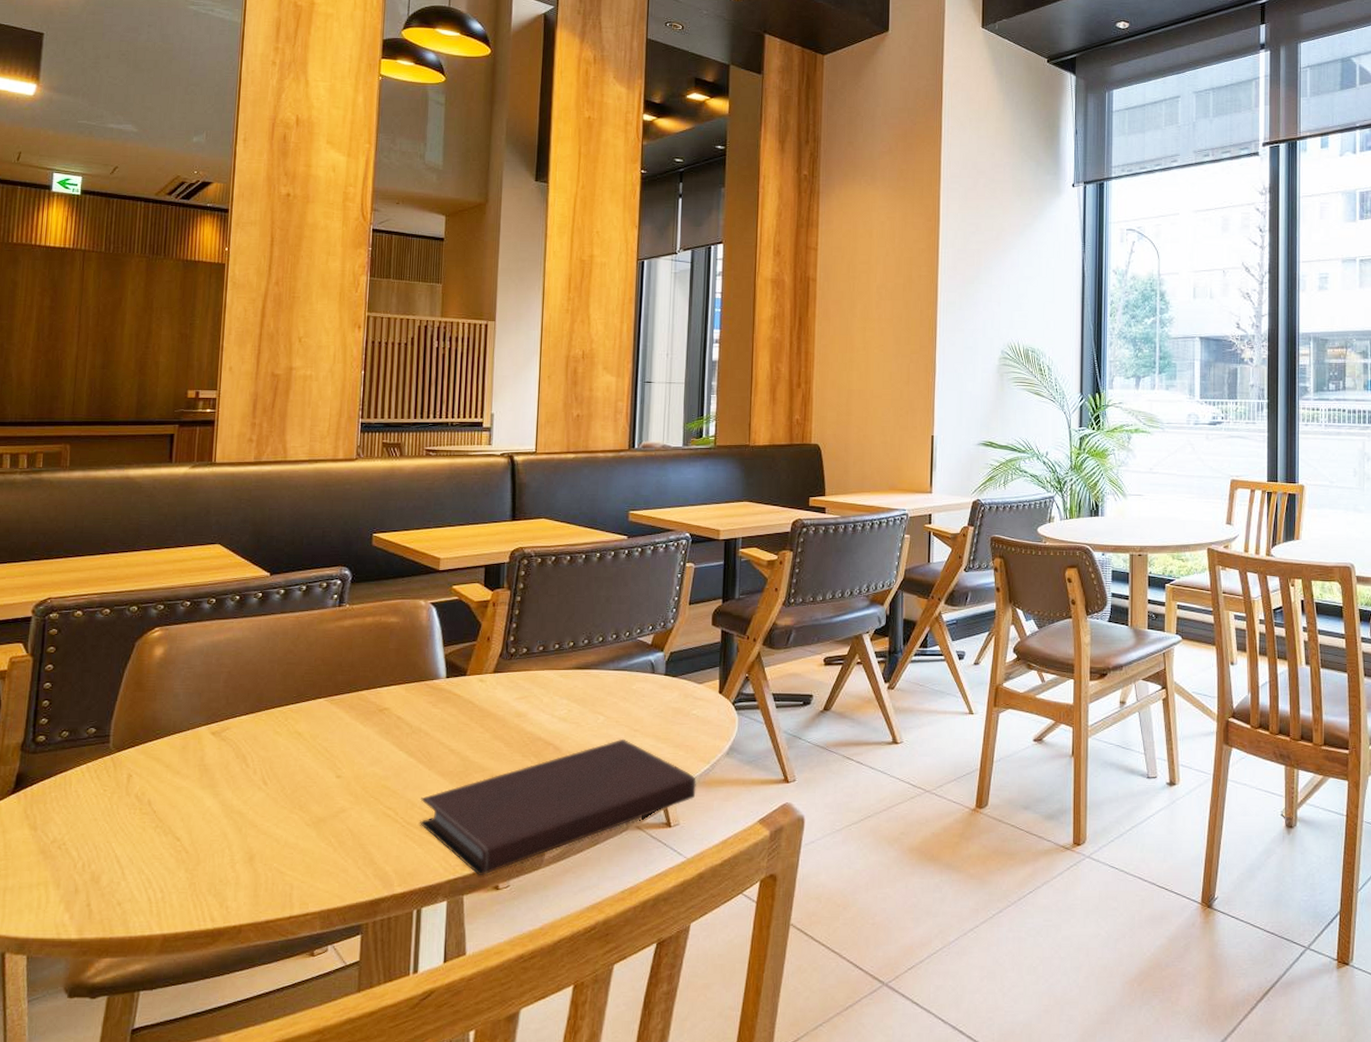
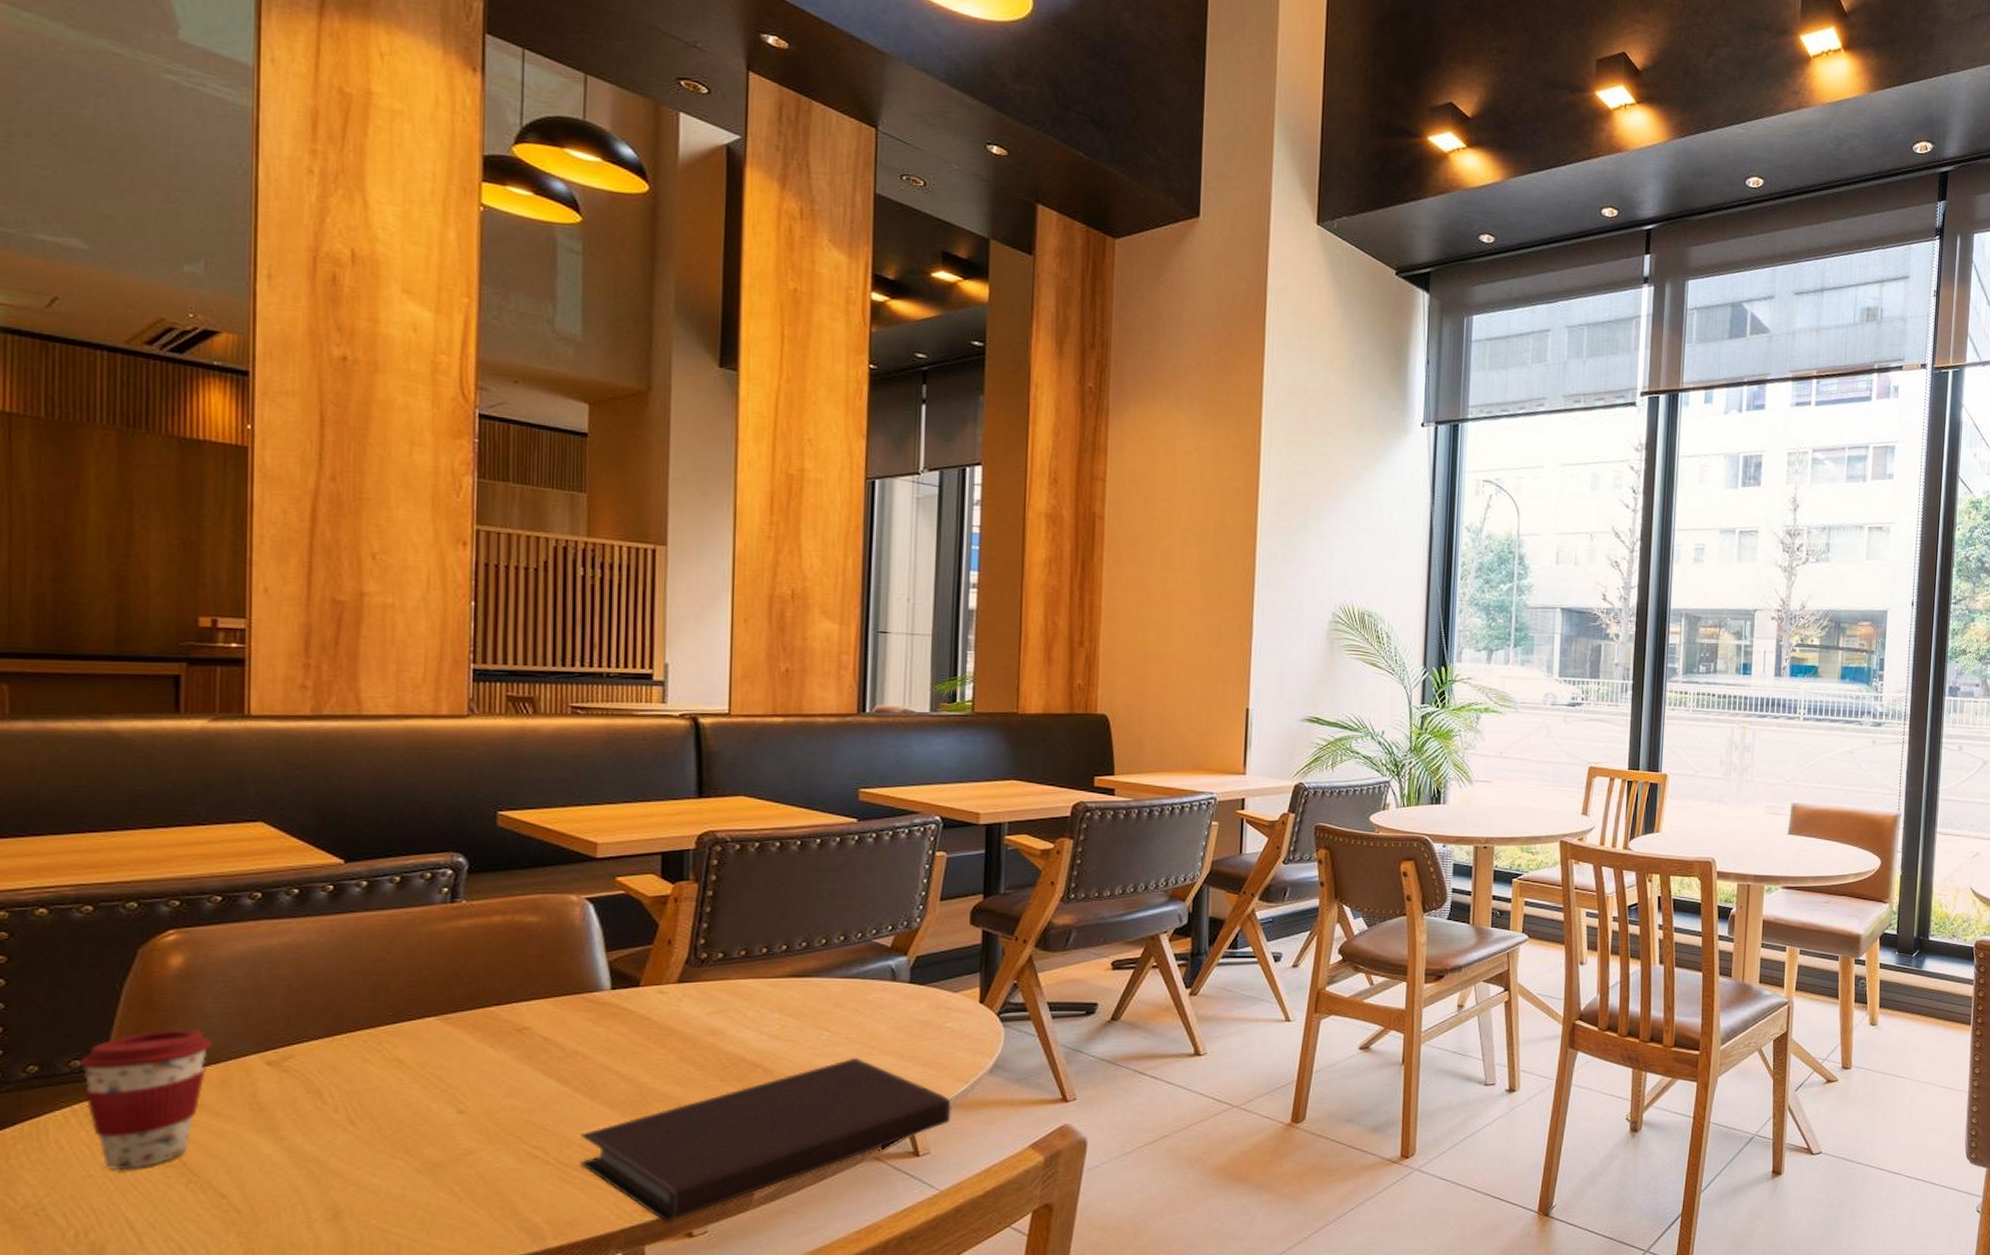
coffee cup: none [94,705,178,816] -> present [79,1029,212,1171]

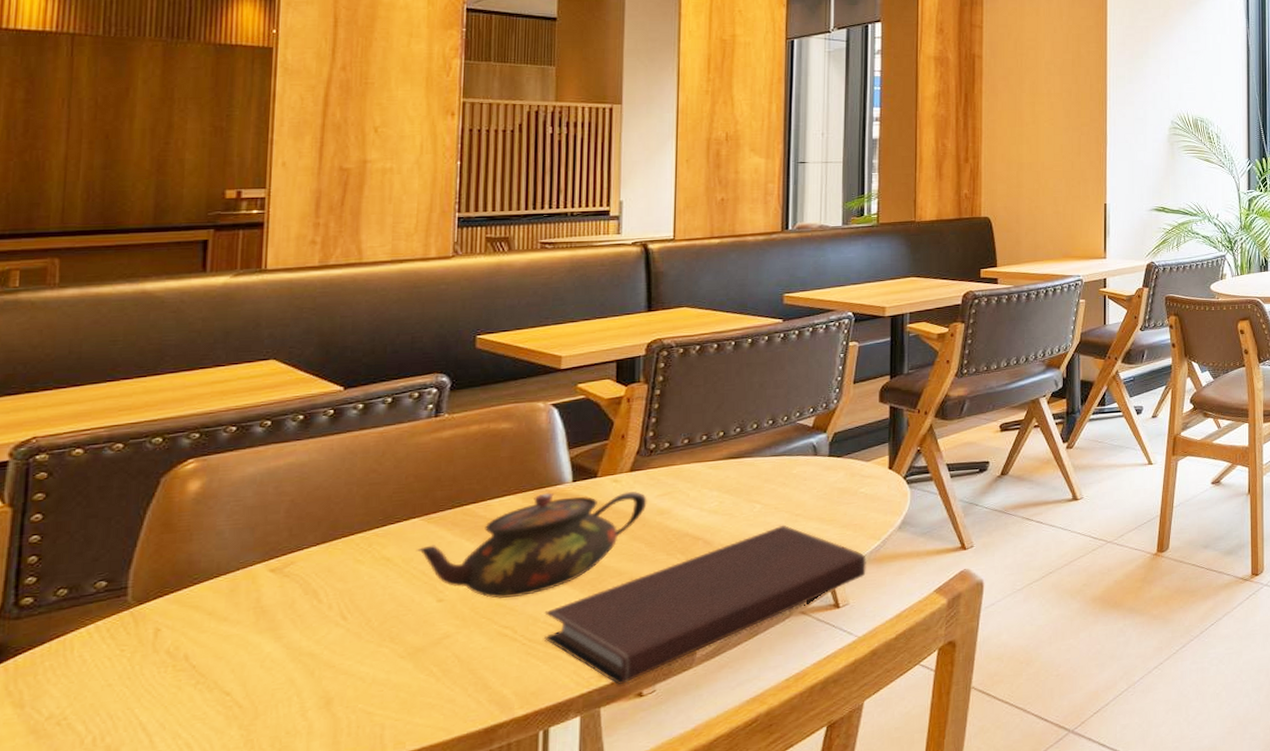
coffee cup: present [79,1029,212,1171] -> none [104,545,223,678]
teapot: none [432,1000,698,1115] -> present [416,491,647,599]

